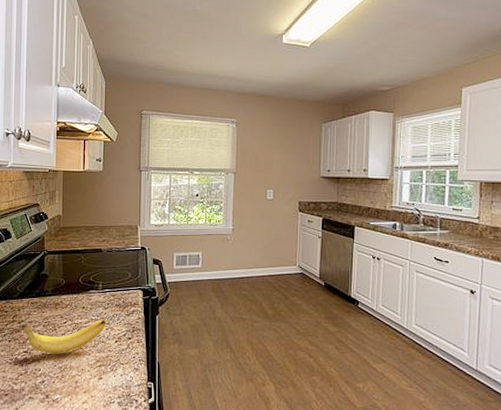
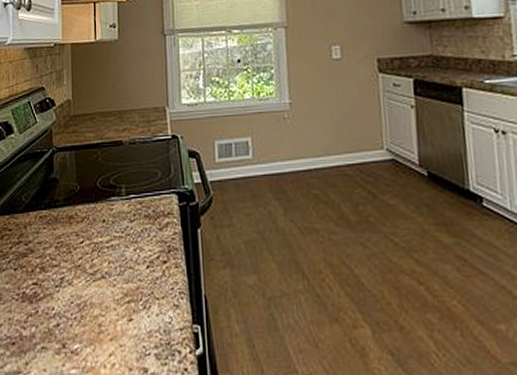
banana: present [21,319,107,354] -> none [28,236,135,286]

